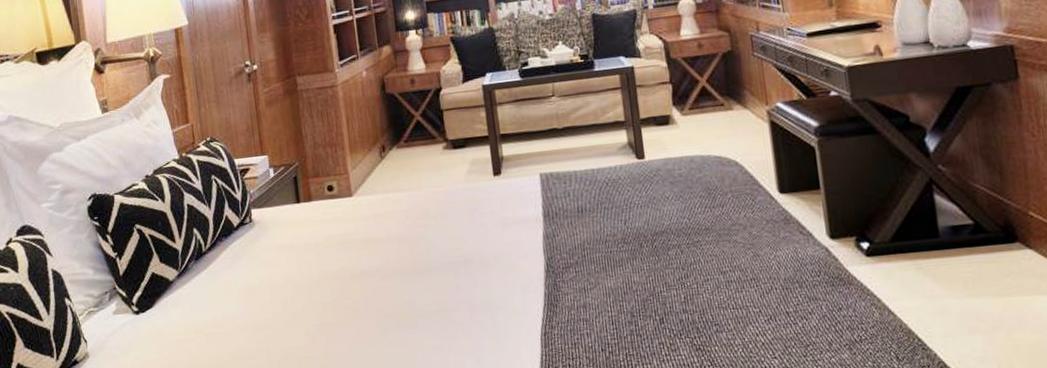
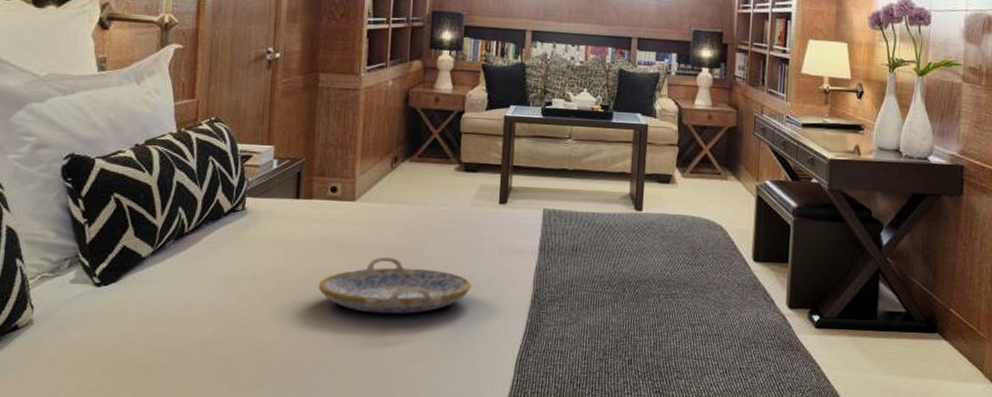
serving tray: none [332,246,482,305] -> present [318,256,472,314]

